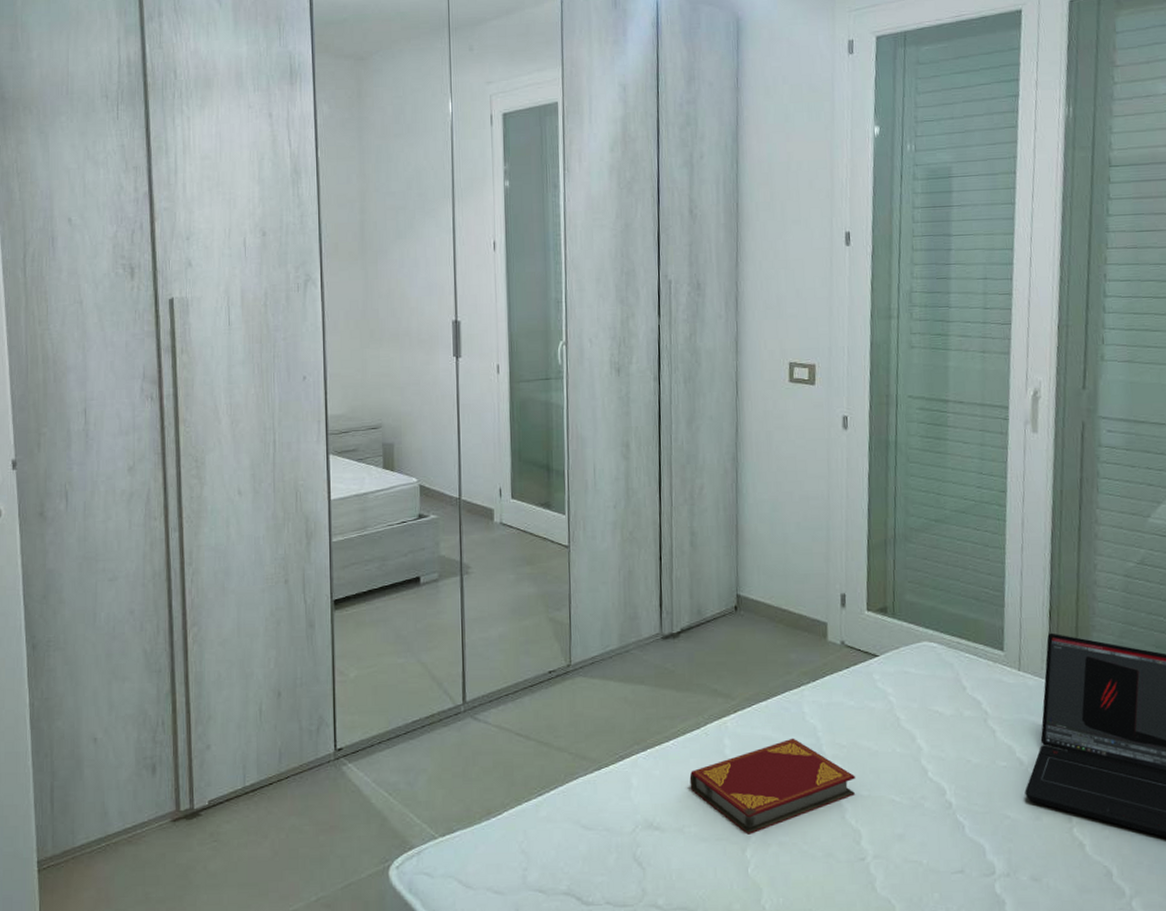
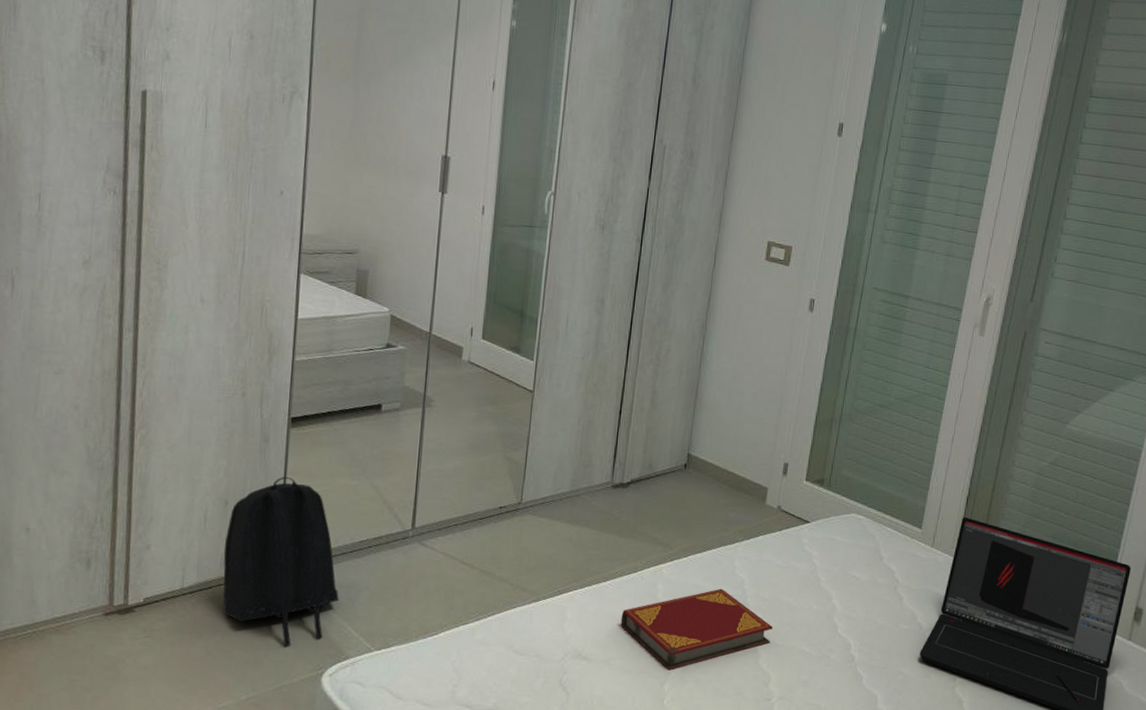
backpack: none [281,662,398,841] -> present [223,477,339,647]

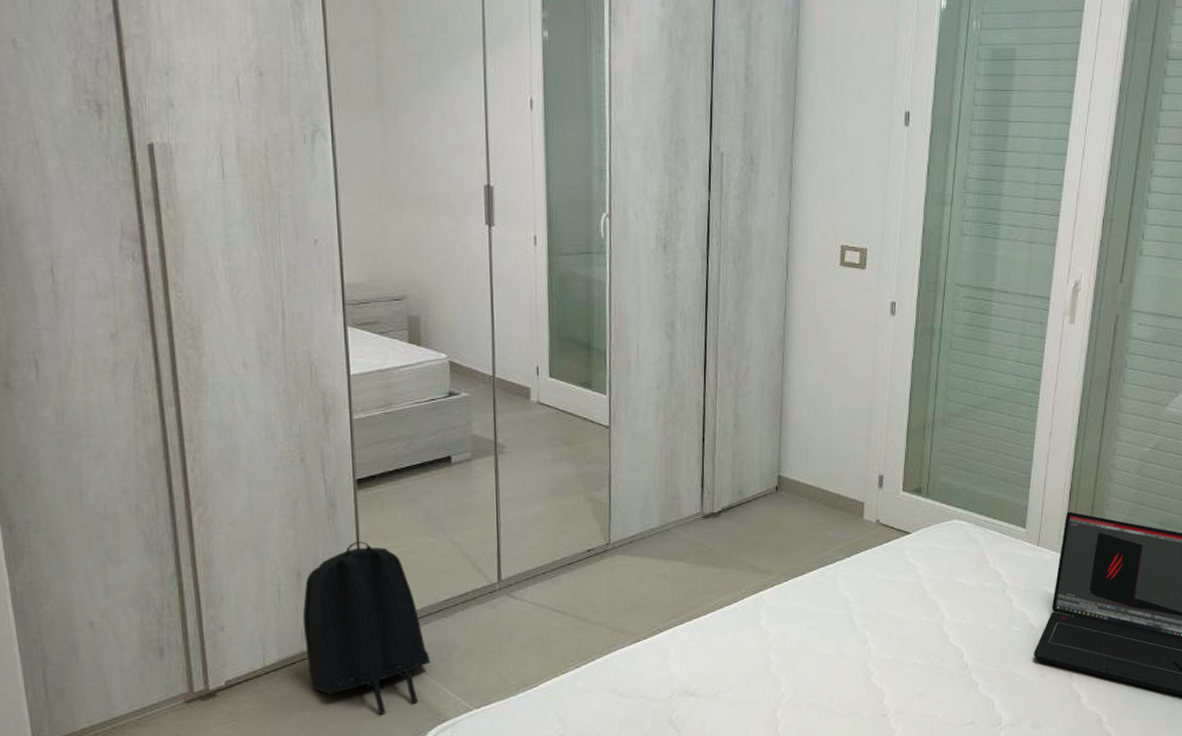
hardback book: present [620,588,774,670] -> none [725,609,883,697]

